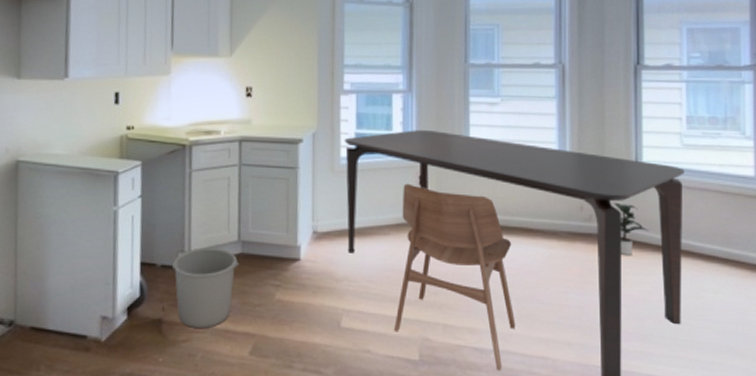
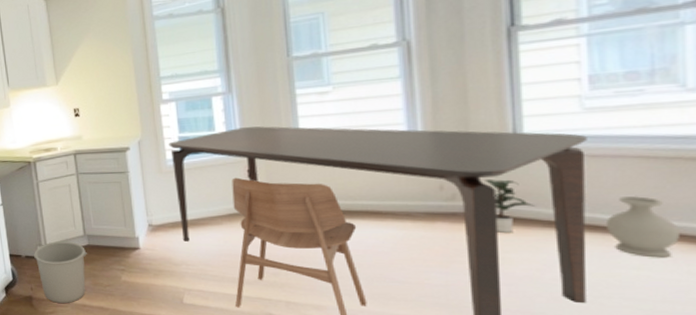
vase: none [696,226,741,283] -> present [607,196,679,258]

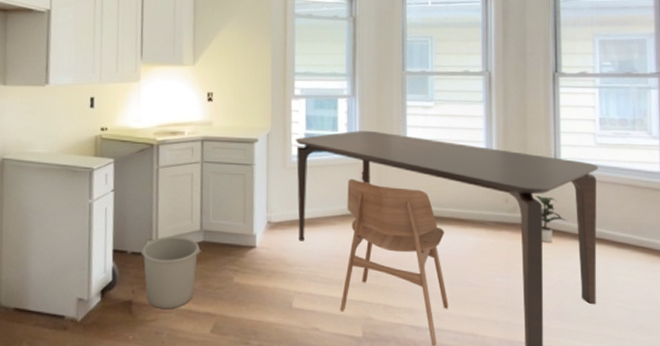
vase: present [607,196,679,258] -> none [609,216,649,267]

